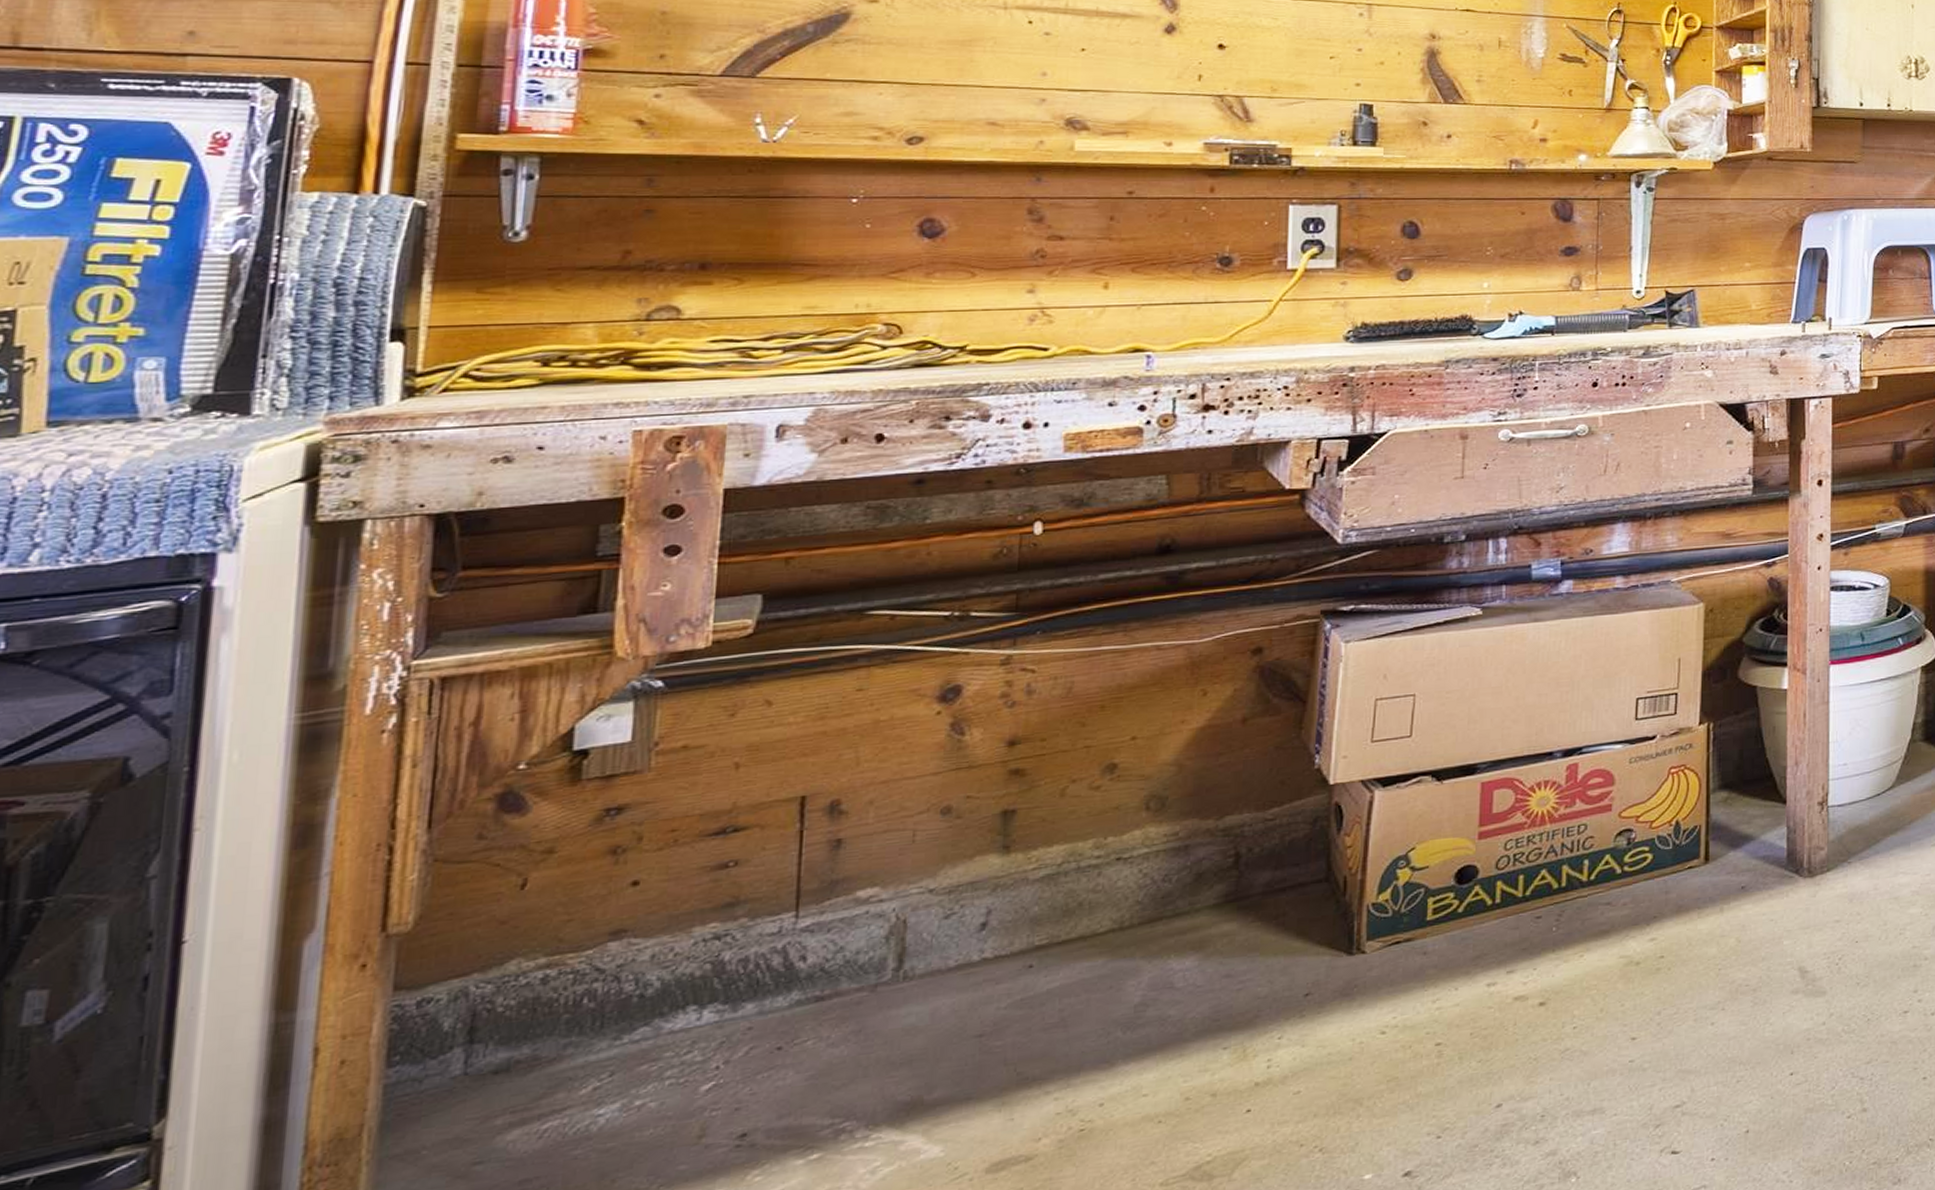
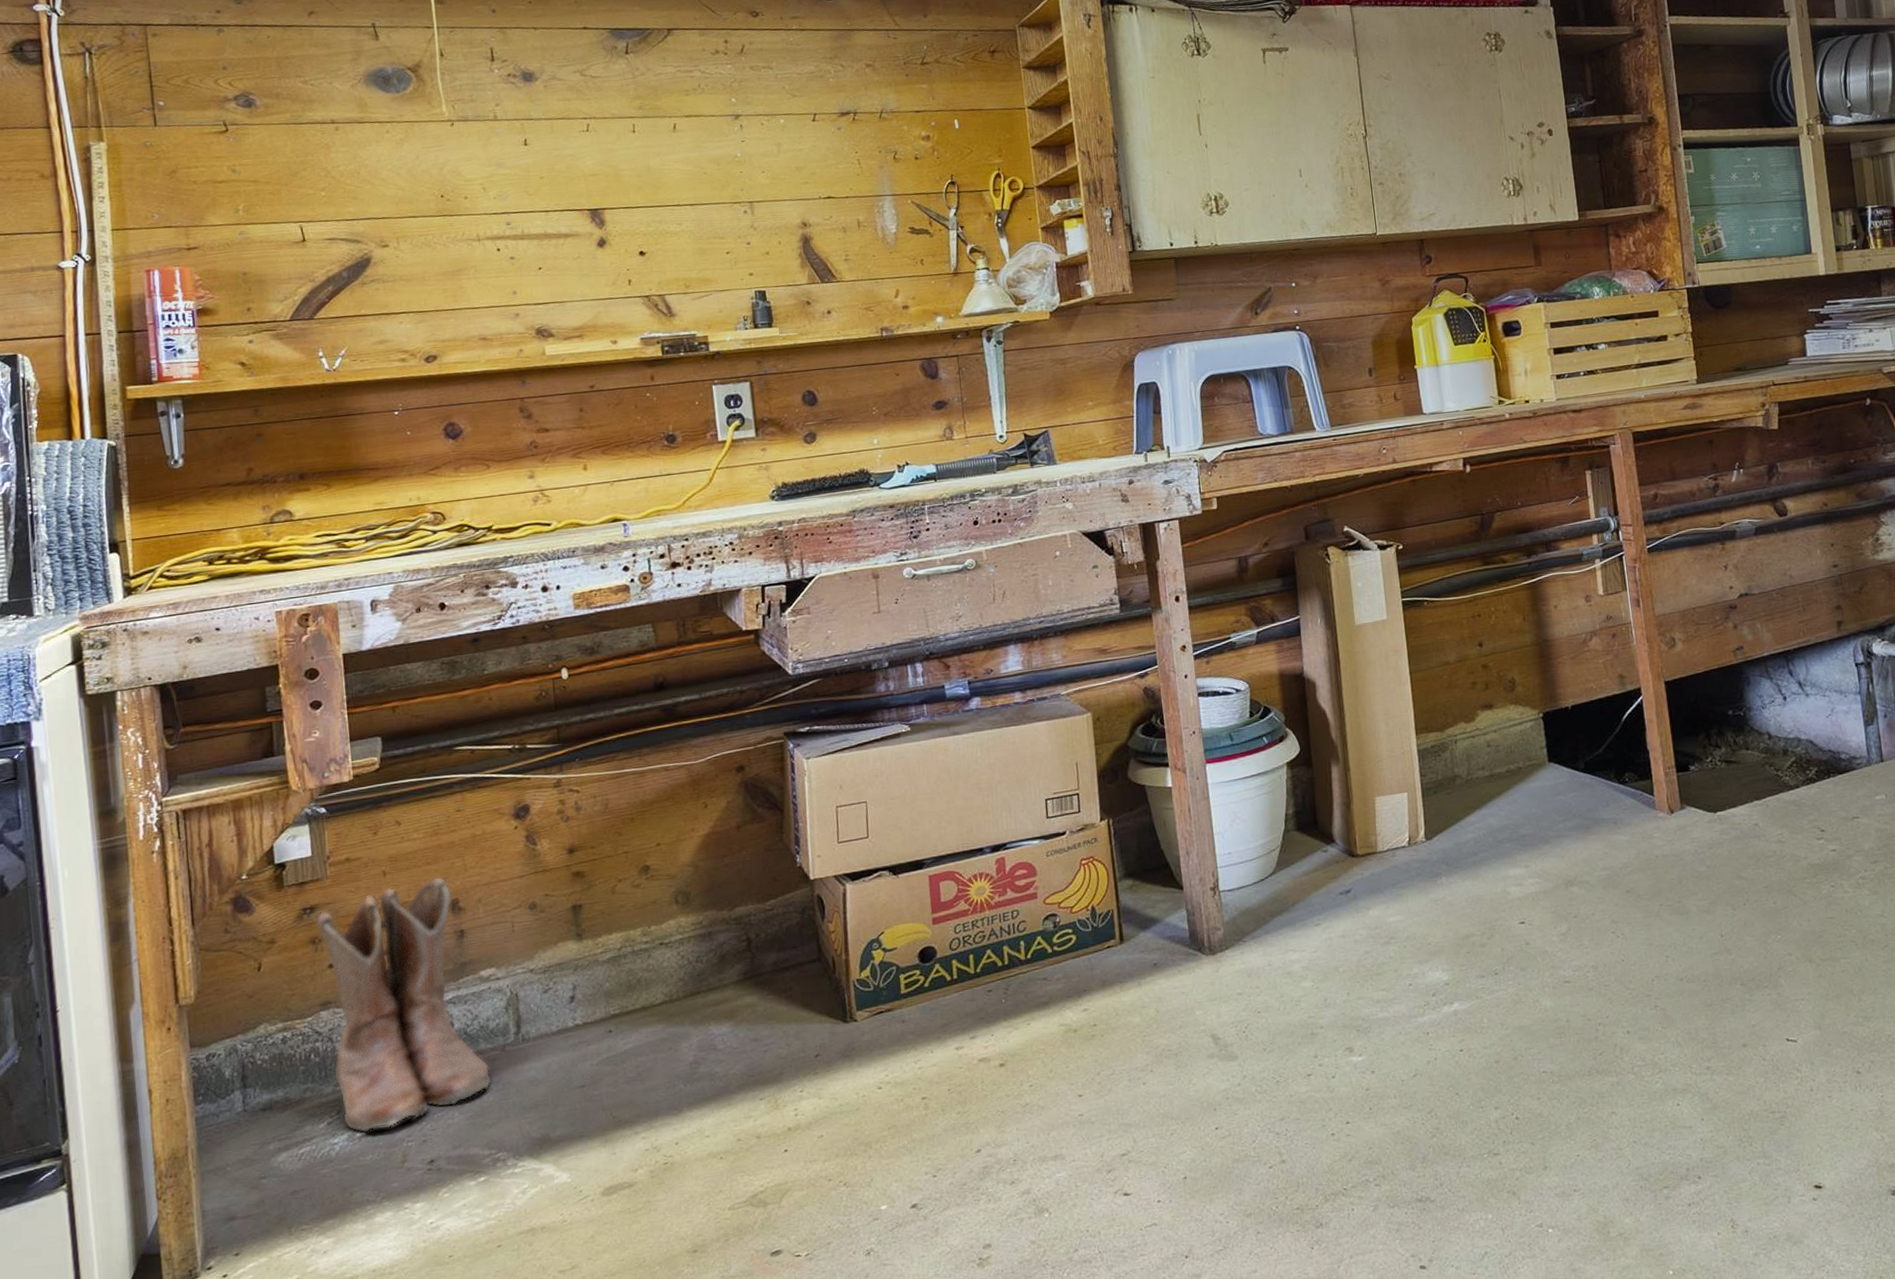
boots: none [613,771,851,1100] -> present [314,876,492,1133]

